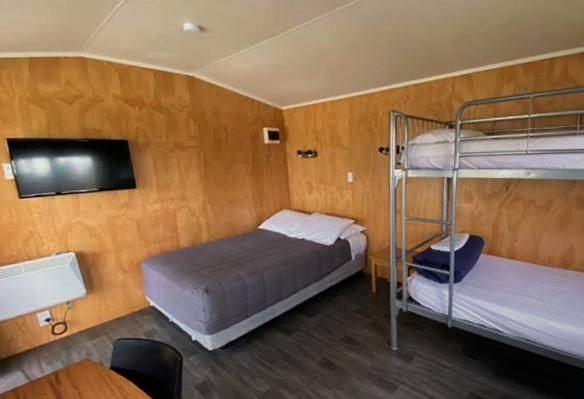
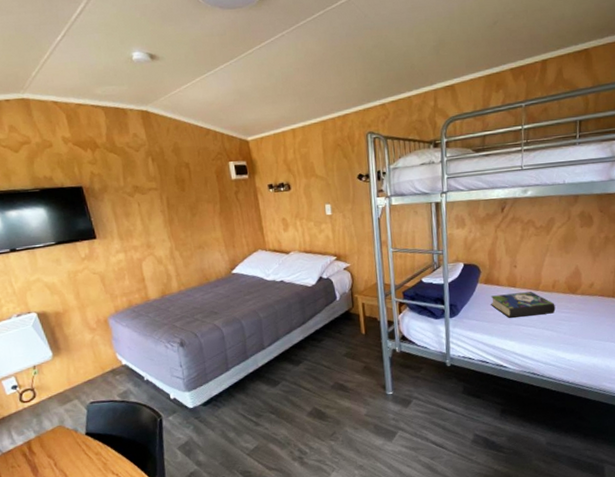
book: none [492,264,550,287] -> present [491,292,556,318]

